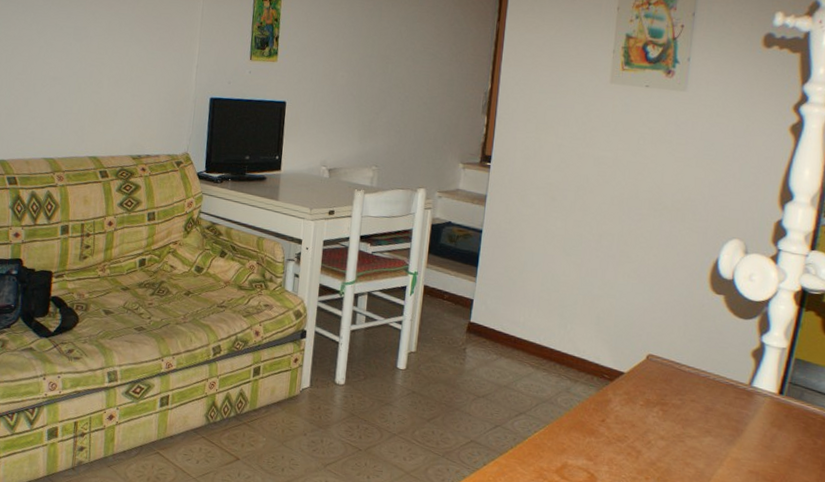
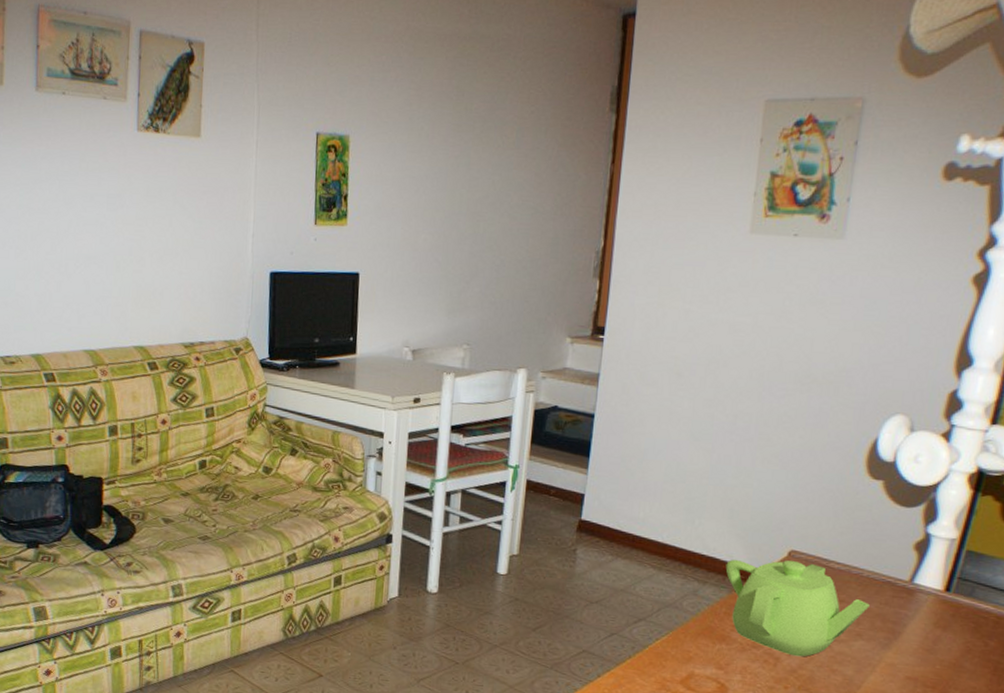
teapot: none [593,361,716,451] -> present [725,560,870,657]

